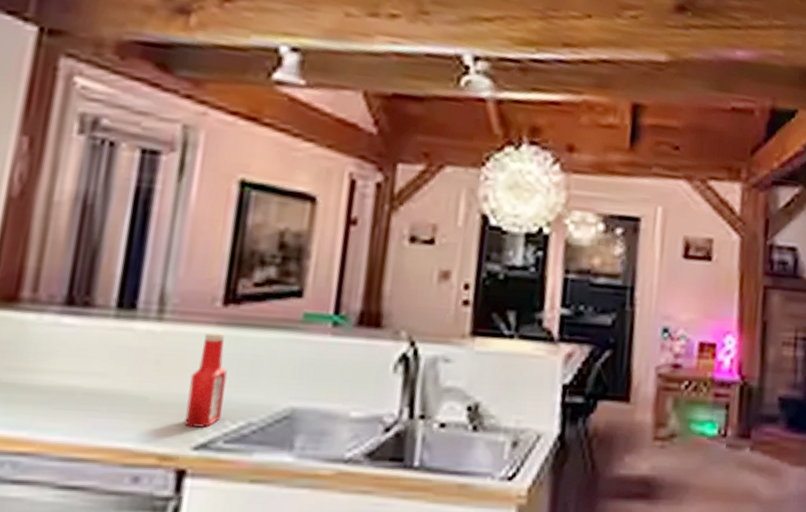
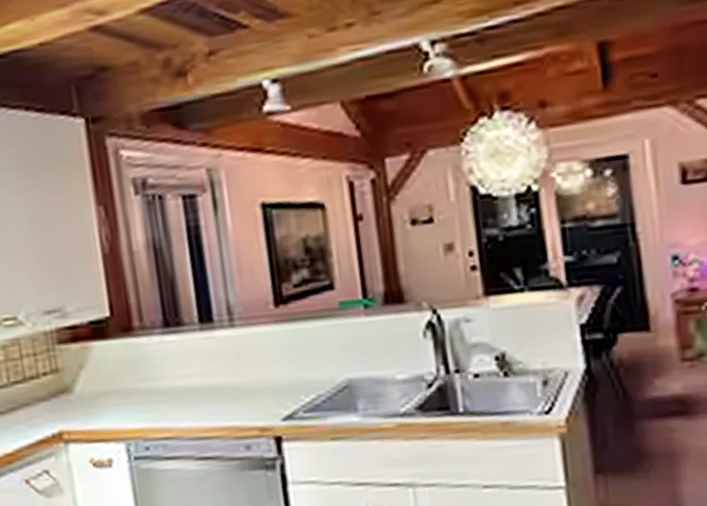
ketchup bottle: present [184,332,227,428] -> none [266,329,296,404]

